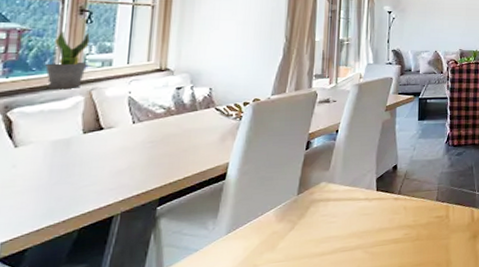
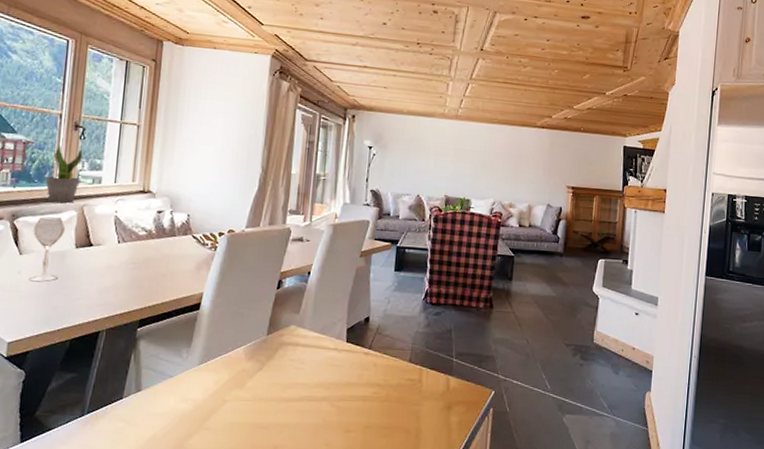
wineglass: none [27,103,71,175] -> present [30,216,66,282]

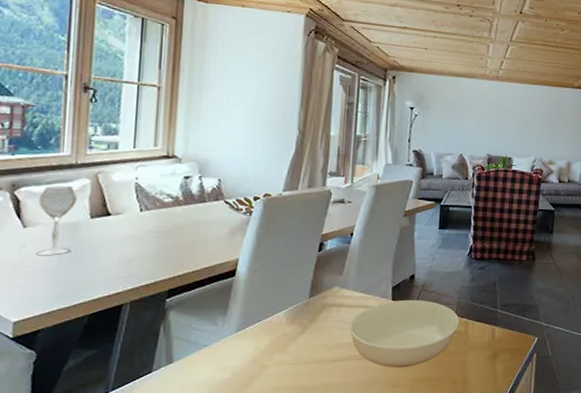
potted plant: present [45,146,83,203] -> none [51,109,95,171]
bowl: none [304,342,414,413] -> present [349,300,459,368]

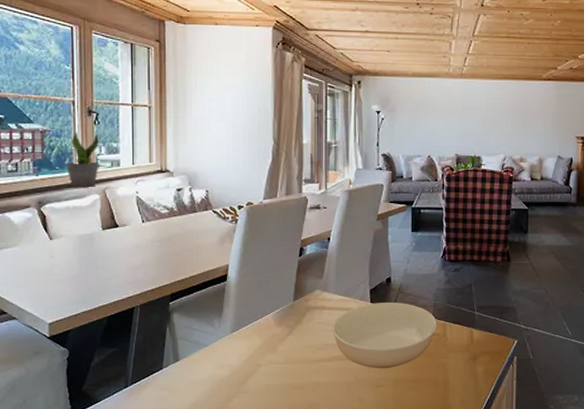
wineglass: present [37,185,78,256] -> none [60,201,91,265]
potted plant: none [51,109,95,171] -> present [66,132,99,188]

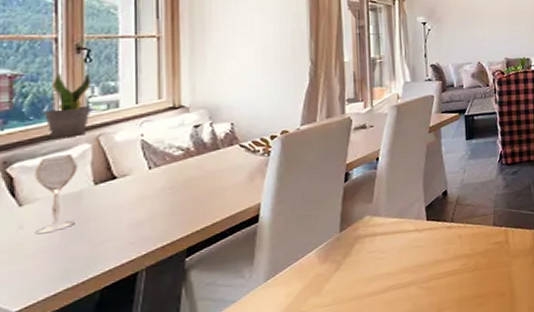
wineglass: none [60,201,91,265] -> present [34,153,78,235]
bowl: present [332,303,437,369] -> none [385,215,499,292]

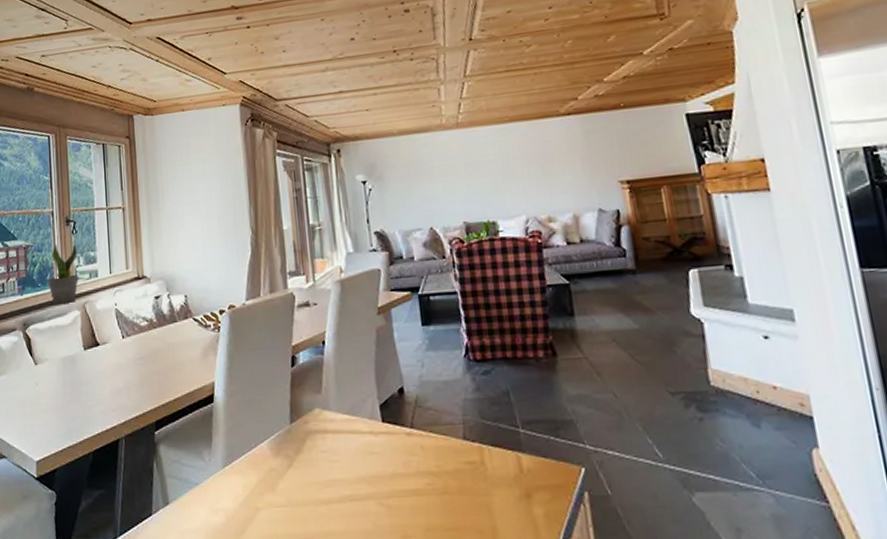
wineglass: present [34,153,78,235] -> none [43,319,72,393]

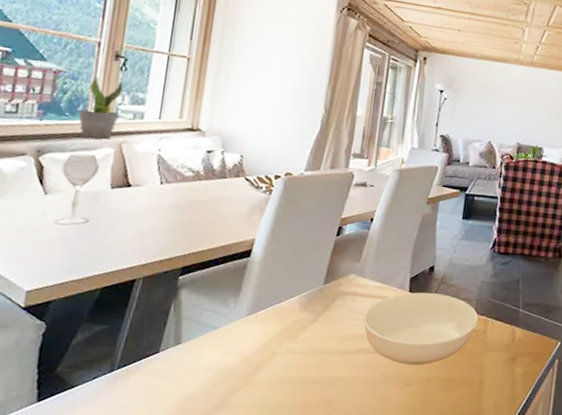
wineglass: none [43,319,72,393] -> present [55,153,101,225]
bowl: none [339,420,471,513] -> present [363,292,479,366]

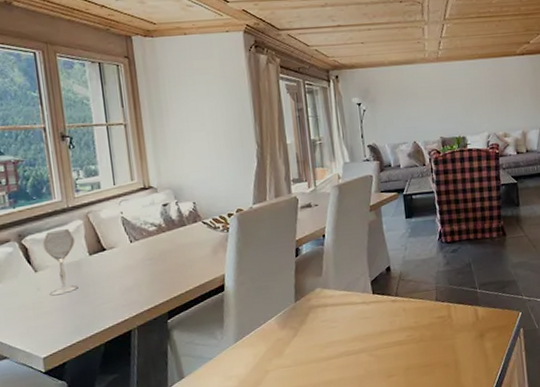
potted plant: present [78,76,124,139] -> none [43,158,79,216]
bowl: present [363,292,479,366] -> none [337,289,441,359]

